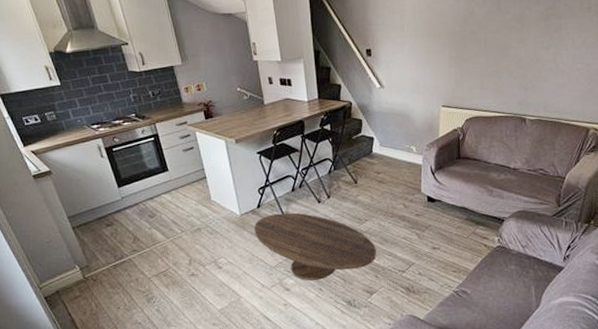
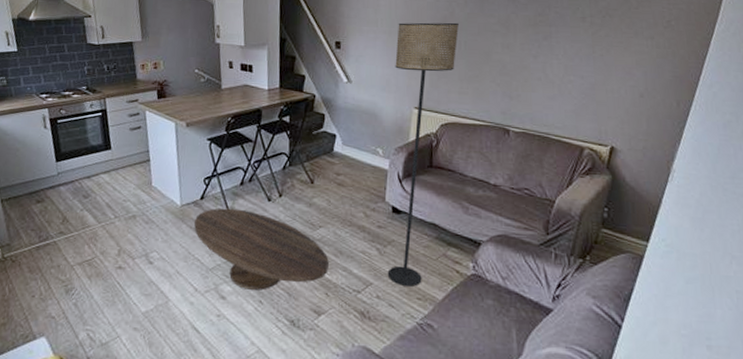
floor lamp: none [422,22,478,262] -> present [387,22,459,287]

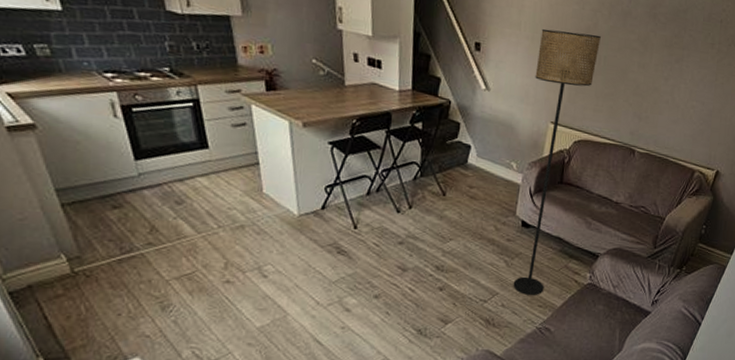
coffee table: present [193,208,329,290] -> none [314,218,458,302]

